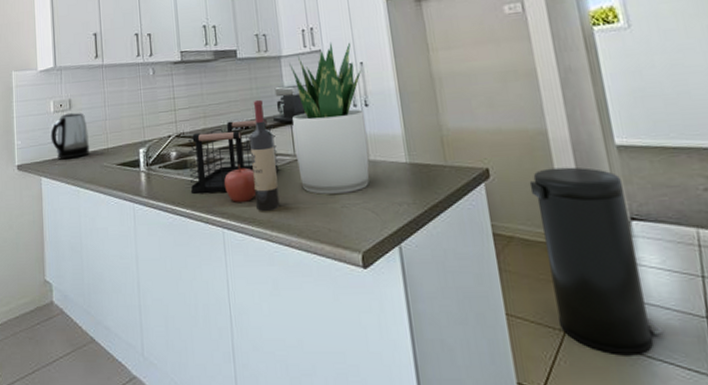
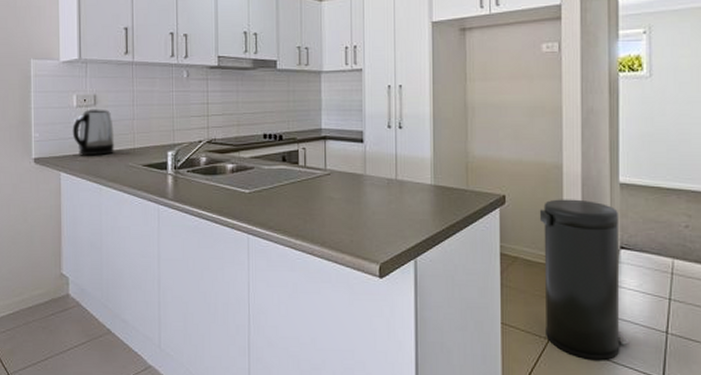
dish rack: present [188,118,279,195] -> none [219,131,309,201]
fruit: present [223,164,255,203] -> none [252,174,283,212]
wine bottle: present [249,99,280,212] -> none [281,112,307,222]
coffee maker: present [273,84,308,123] -> none [308,101,345,138]
planter: present [289,42,370,196] -> none [326,62,399,210]

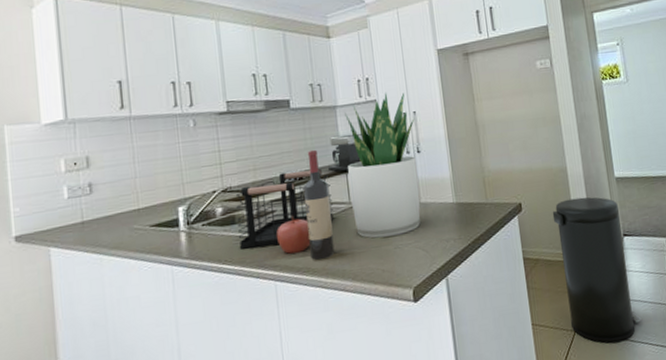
kettle: present [72,109,114,156] -> none [61,170,115,226]
dish rack: none [219,131,309,201] -> present [236,168,334,250]
fruit: none [252,174,283,212] -> present [276,215,310,254]
wine bottle: none [281,112,307,222] -> present [303,149,335,261]
coffee maker: none [308,101,345,138] -> present [328,133,363,172]
planter: none [326,62,399,210] -> present [345,92,421,239]

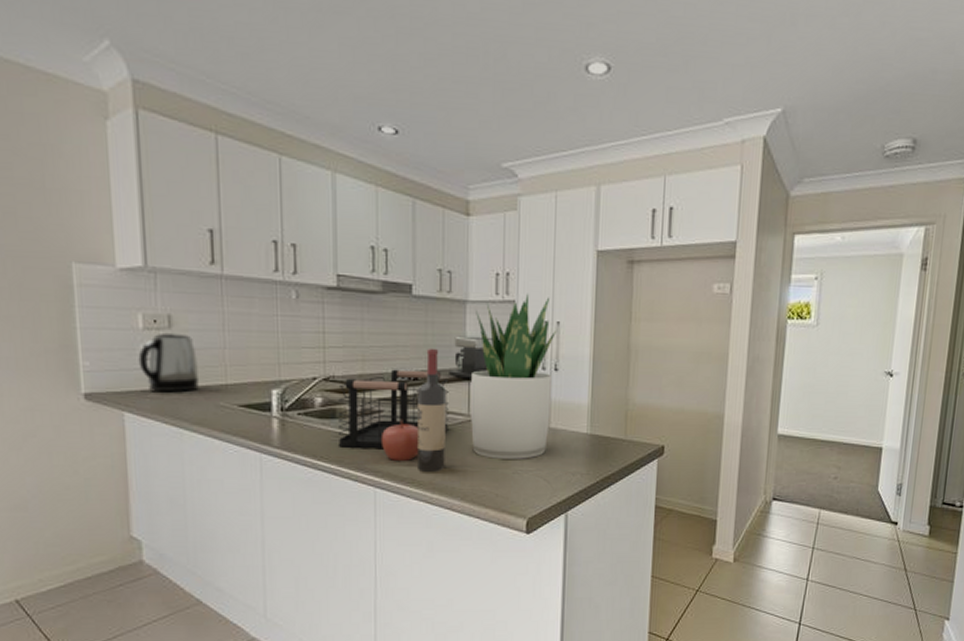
kettle: none [61,170,115,226] -> present [138,332,199,393]
pedal bin: present [552,197,643,344] -> none [695,450,774,609]

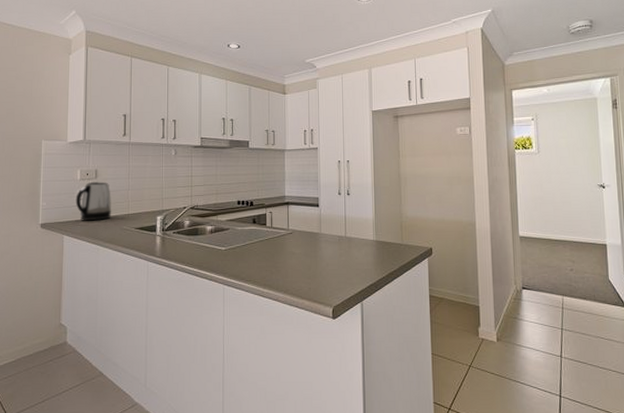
dish rack: present [338,369,449,450] -> none [200,198,274,257]
fruit: present [380,419,418,462] -> none [228,234,253,265]
wine bottle: present [416,348,447,473] -> none [252,183,273,273]
coffee maker: present [449,335,493,379] -> none [274,173,304,204]
planter: present [470,293,556,461] -> none [289,142,347,262]

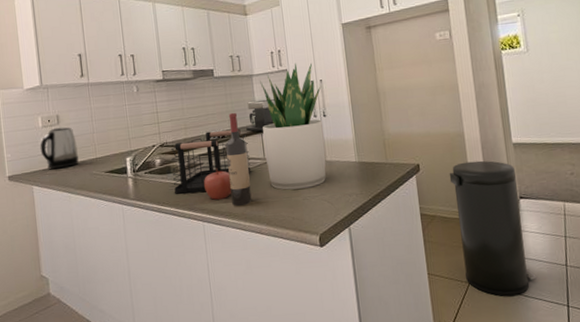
dish rack: none [200,198,274,257] -> present [171,128,251,195]
fruit: none [228,234,253,265] -> present [203,167,231,201]
wine bottle: none [252,183,273,273] -> present [225,112,252,207]
coffee maker: none [274,173,304,204] -> present [246,98,276,132]
planter: none [289,142,347,262] -> present [260,62,327,191]
pedal bin: none [459,250,534,383] -> present [449,160,538,297]

